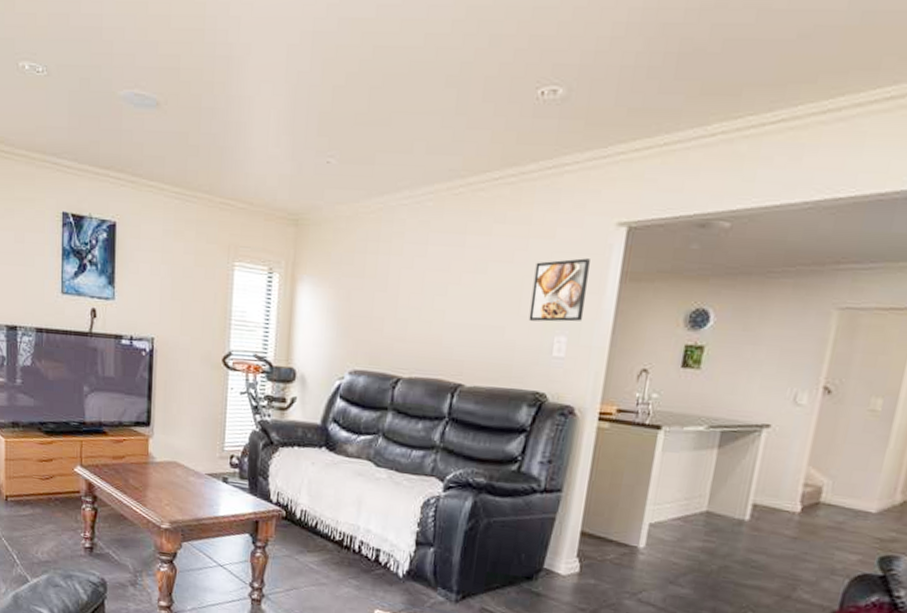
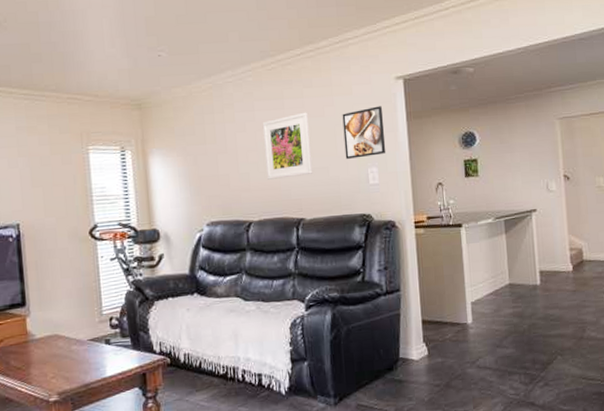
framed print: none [428,254,493,333] -> present [262,112,313,180]

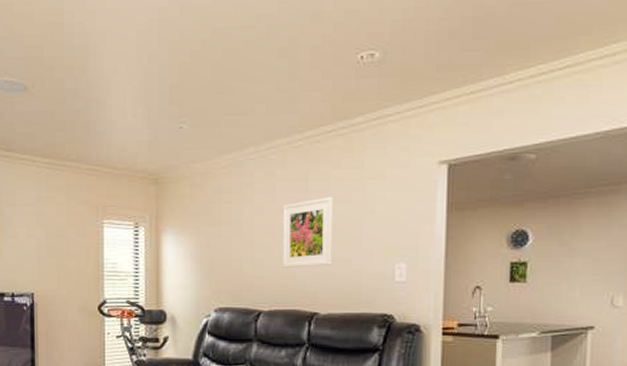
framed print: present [342,106,386,159] -> none [371,194,419,251]

